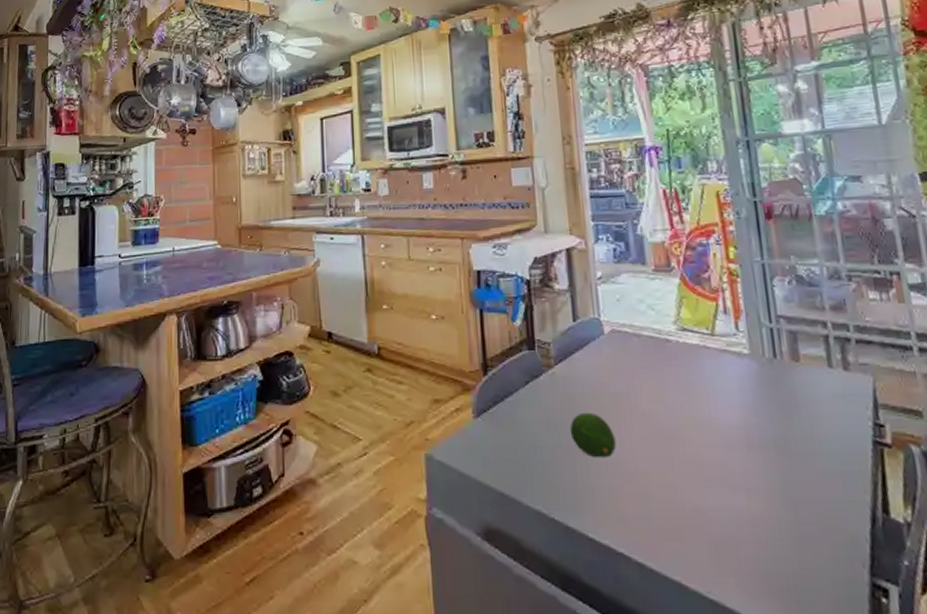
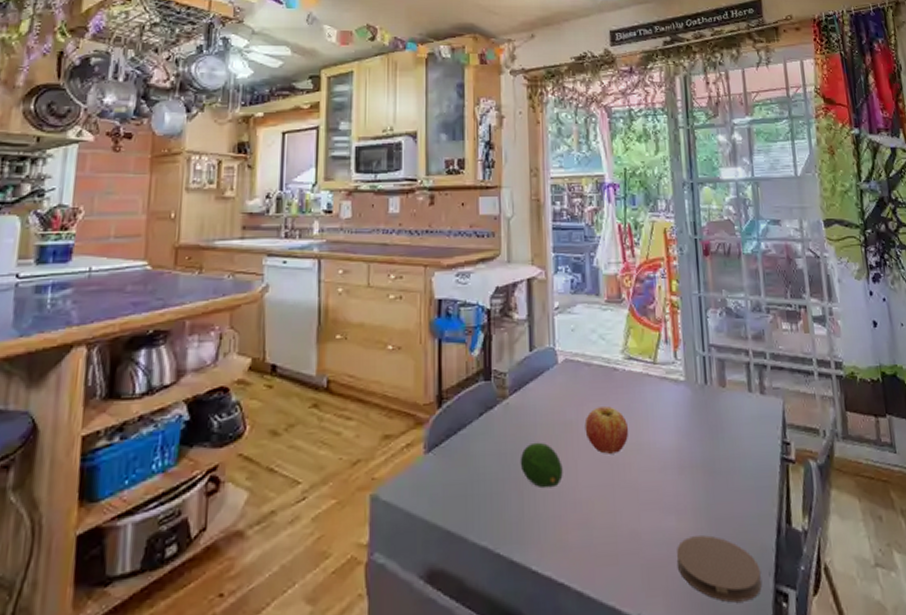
fruit: none [636,379,687,427] -> present [584,406,629,454]
coaster: none [748,518,854,592] -> present [677,535,762,603]

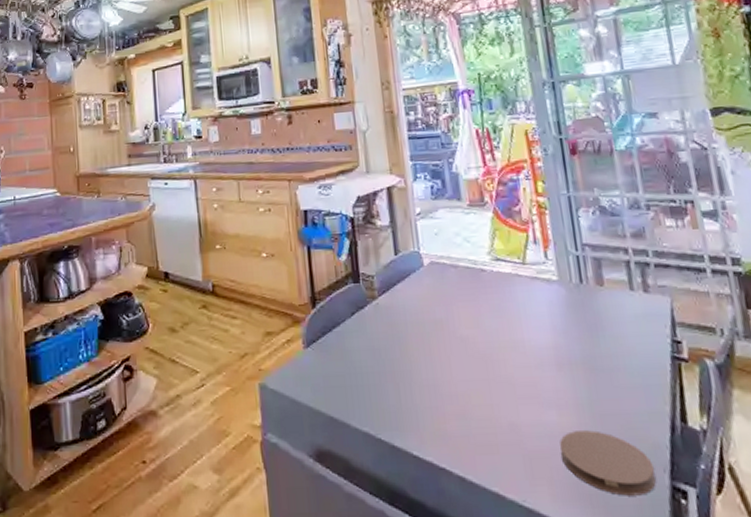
fruit: present [520,442,563,489] -> none [393,339,437,382]
fruit: present [584,406,629,454] -> none [455,306,502,351]

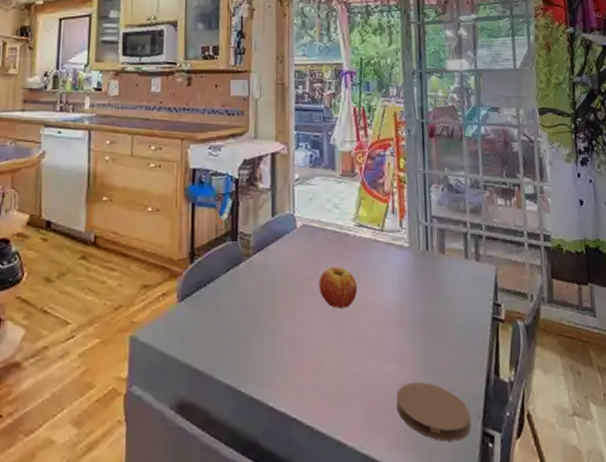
fruit: none [455,306,502,351] -> present [319,267,358,308]

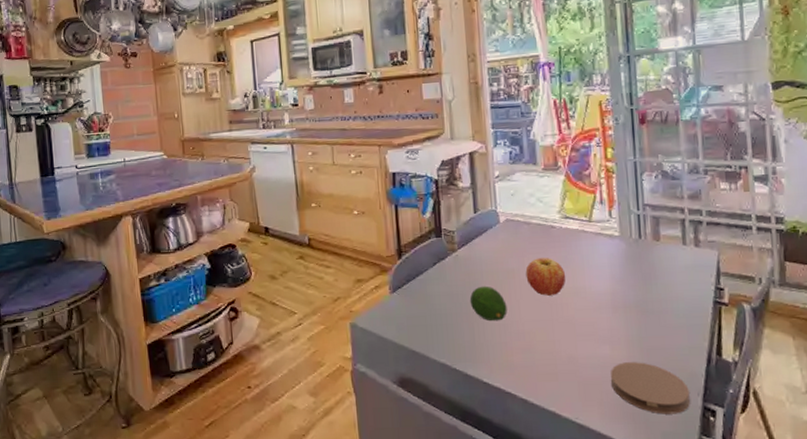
fruit: none [261,296,298,336] -> present [469,286,507,322]

